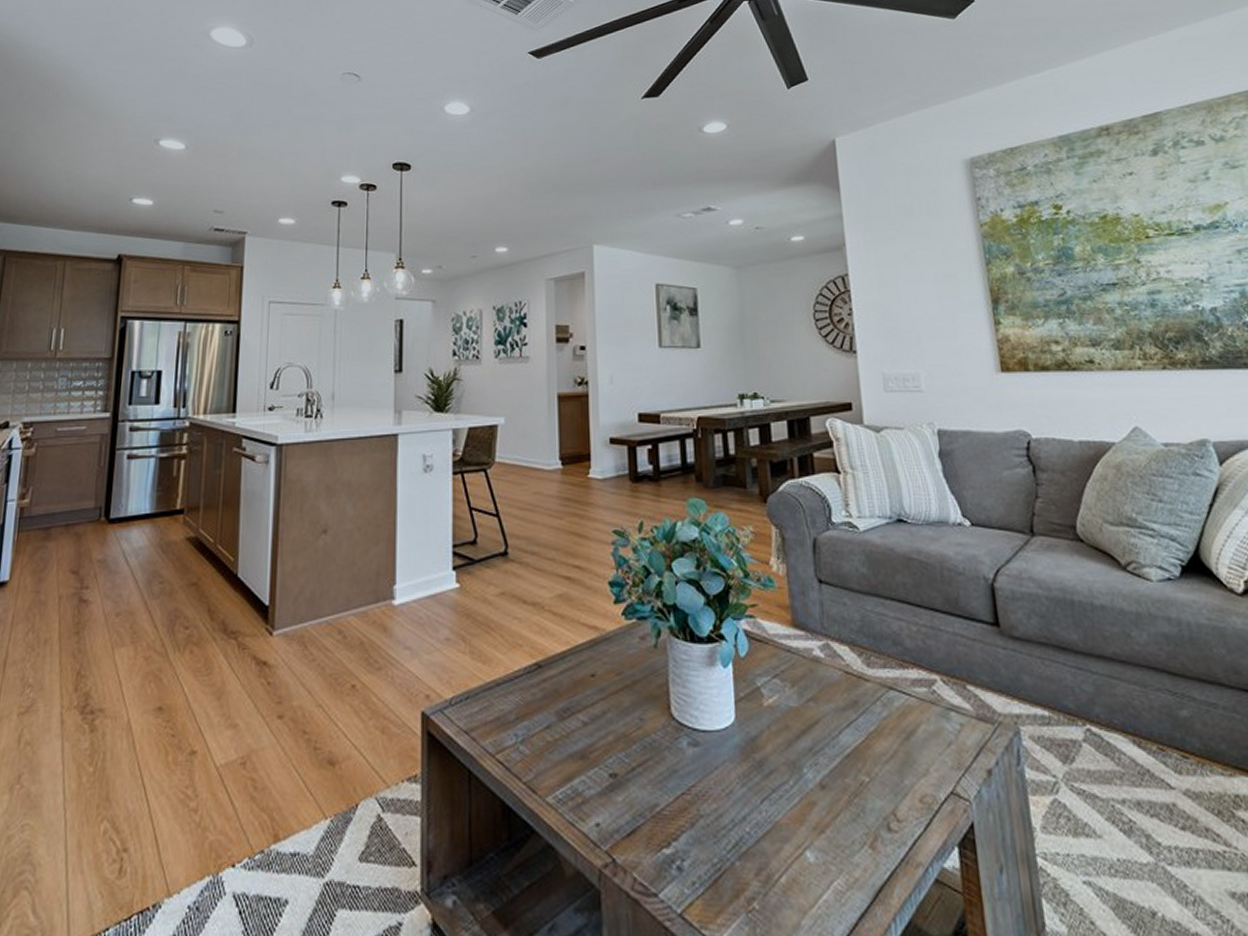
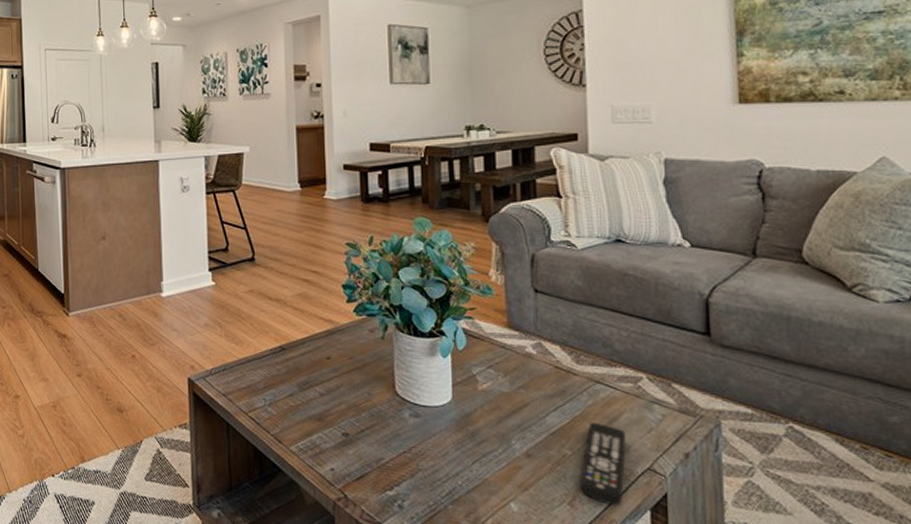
remote control: none [880,738,928,843] -> present [579,422,626,505]

